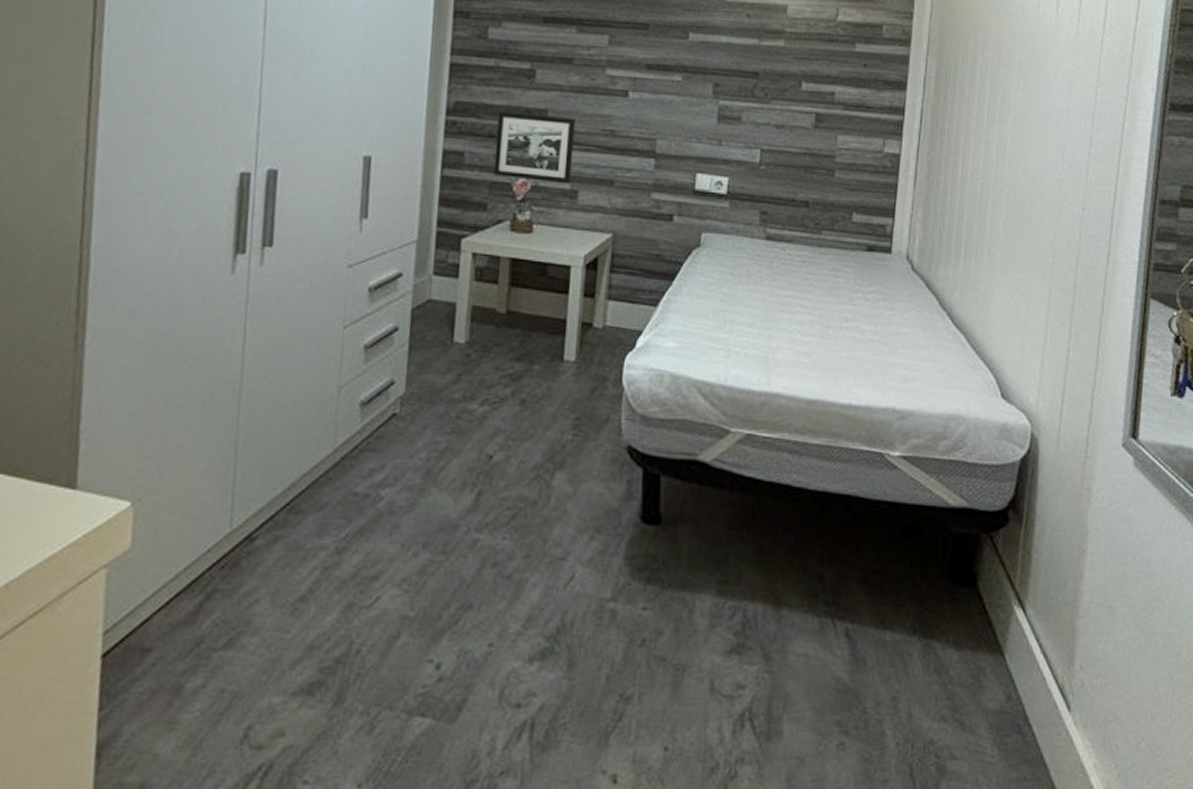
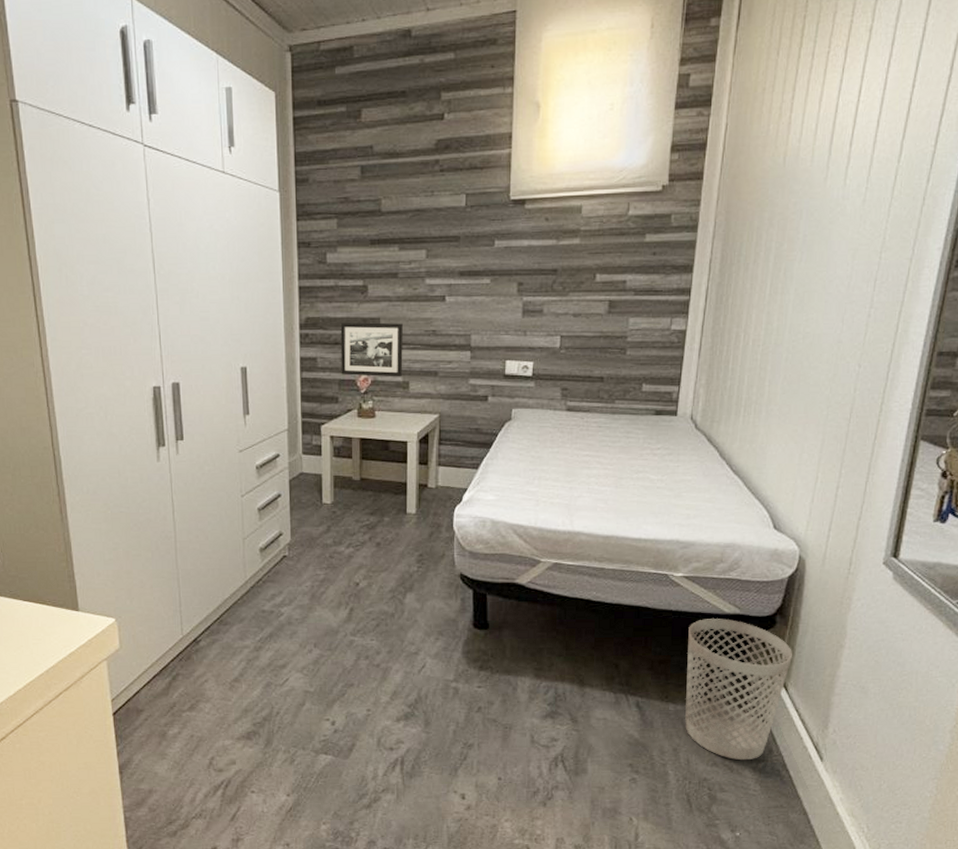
wastebasket: none [906,513,1030,713] -> present [685,619,793,761]

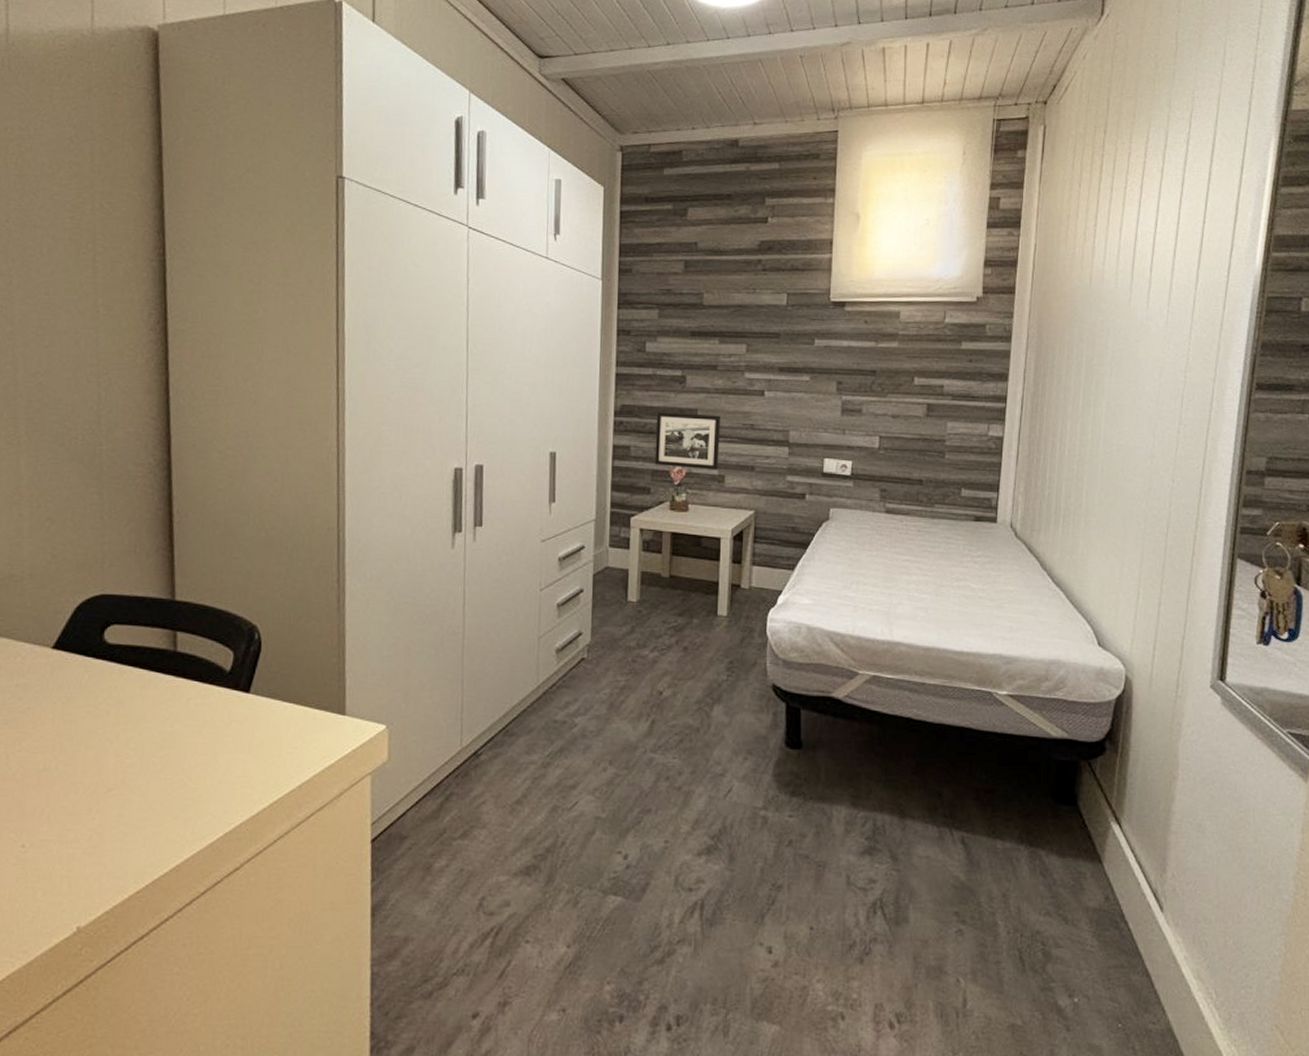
wastebasket: present [685,619,793,761] -> none [1014,743,1125,910]

